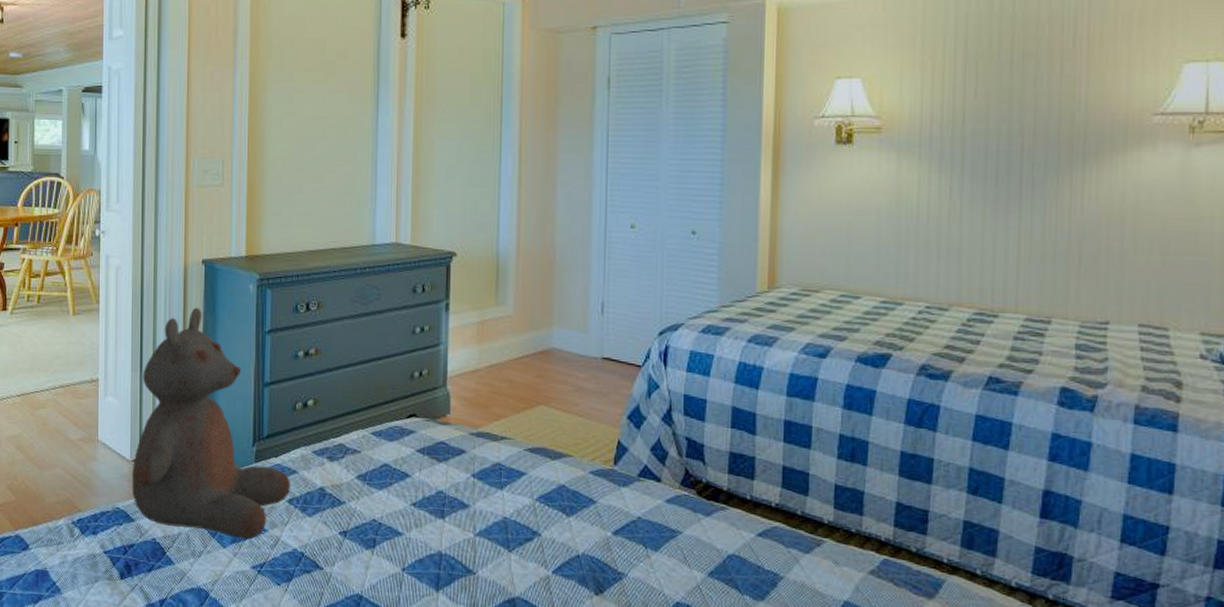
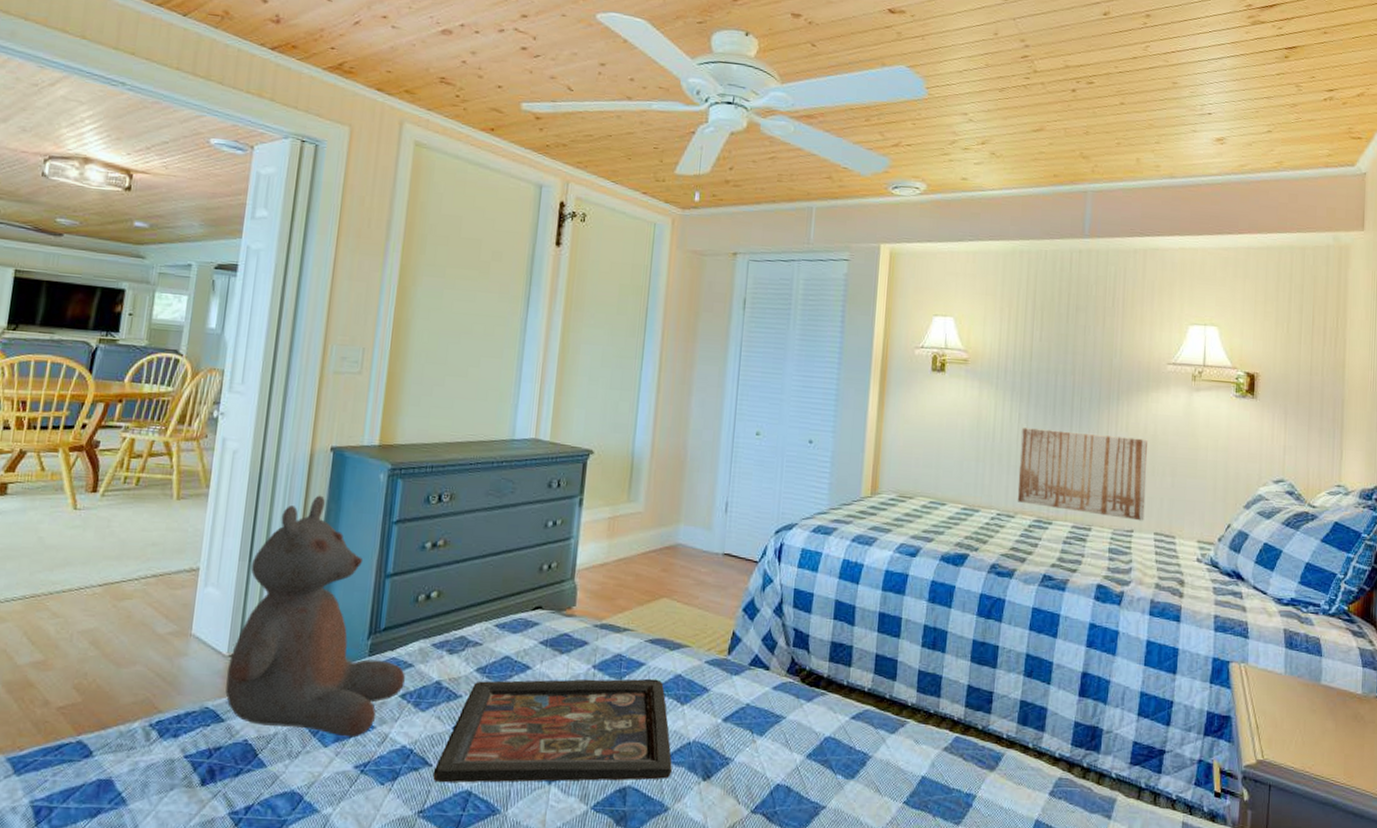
decorative tray: none [324,488,562,592] -> present [433,678,672,783]
wall art: none [951,204,1127,311] -> present [1017,427,1147,521]

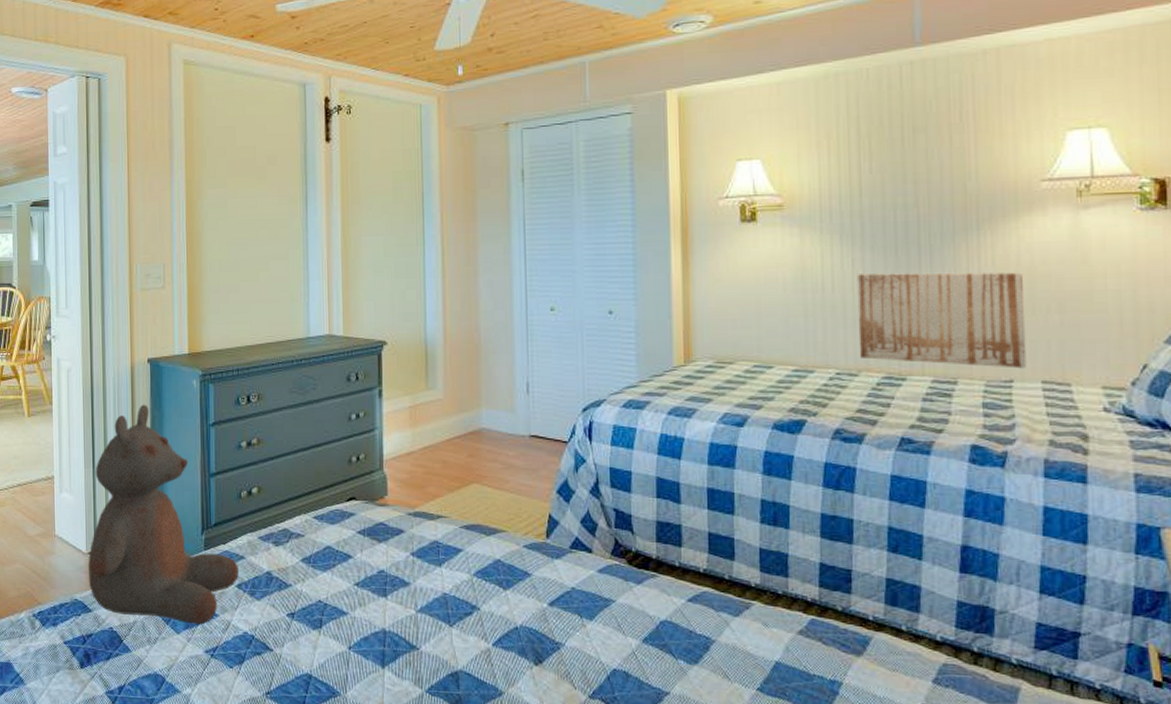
decorative tray: present [433,678,672,783] -> none [274,564,502,666]

